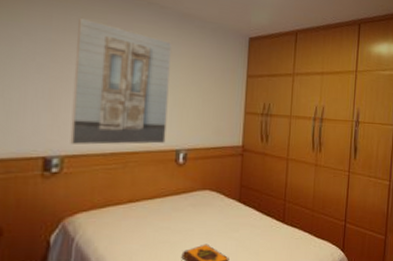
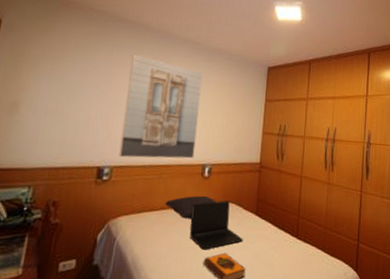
pillow: none [133,184,194,211] -> present [165,195,216,219]
laptop: none [164,189,226,243] -> present [189,200,243,250]

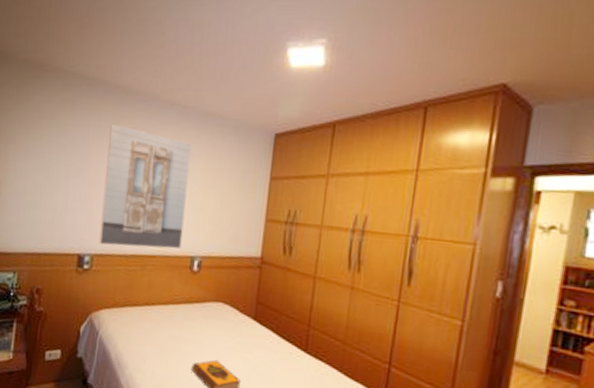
pillow: present [165,195,216,219] -> none [149,292,207,319]
laptop: present [189,200,243,250] -> none [176,300,238,355]

